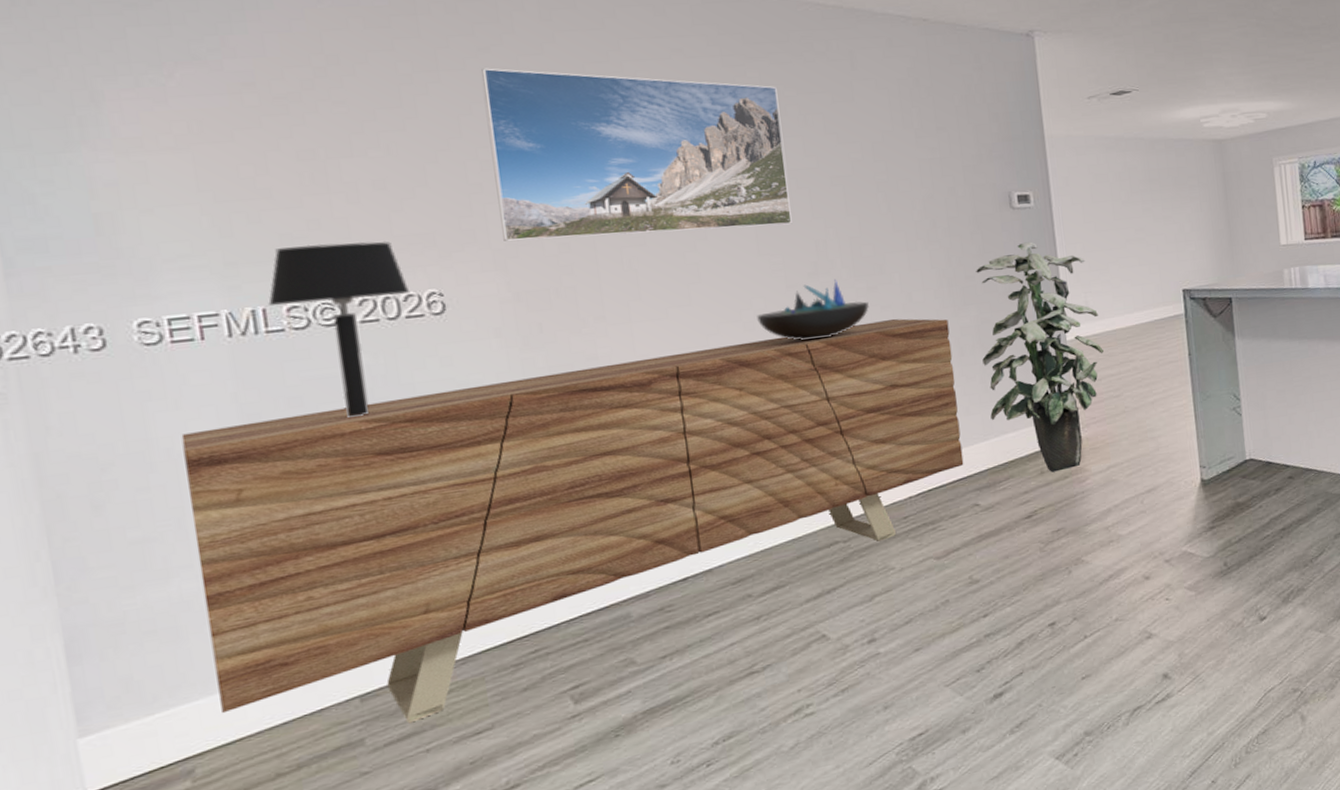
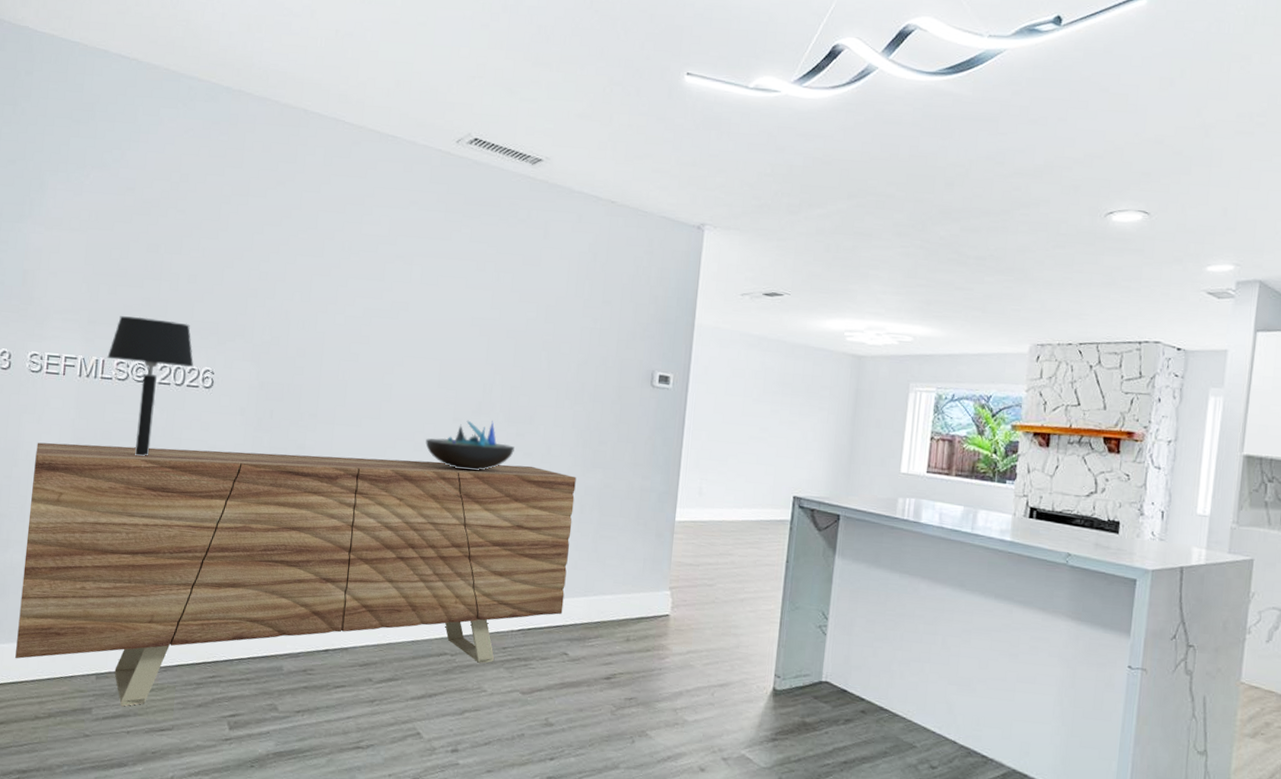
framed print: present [481,68,792,241] -> none [262,198,482,365]
indoor plant: present [976,241,1104,473] -> none [594,420,709,643]

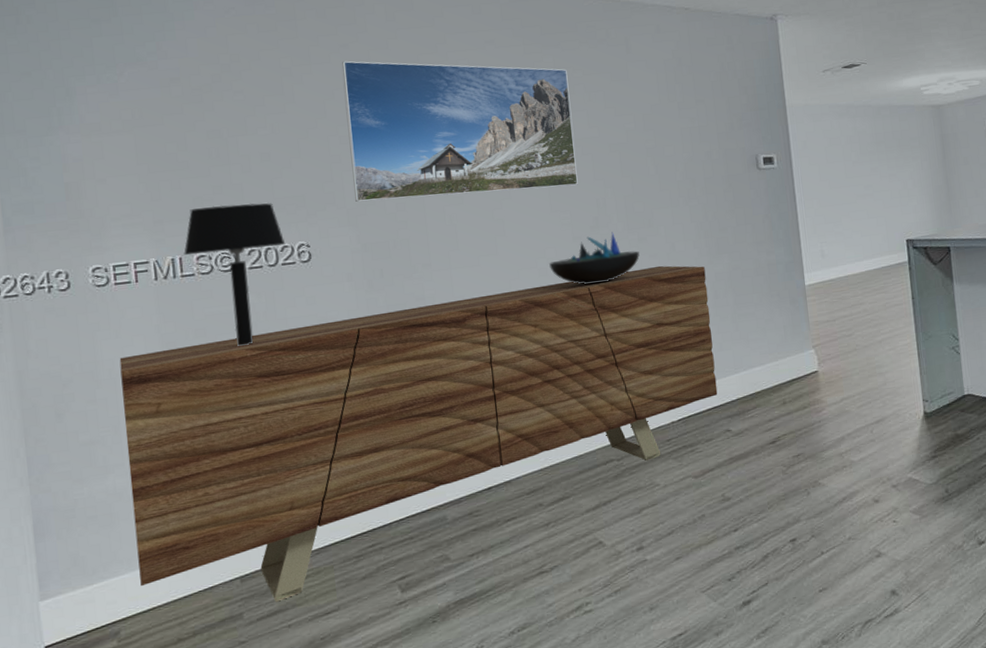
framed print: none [262,198,482,365] -> present [342,61,578,202]

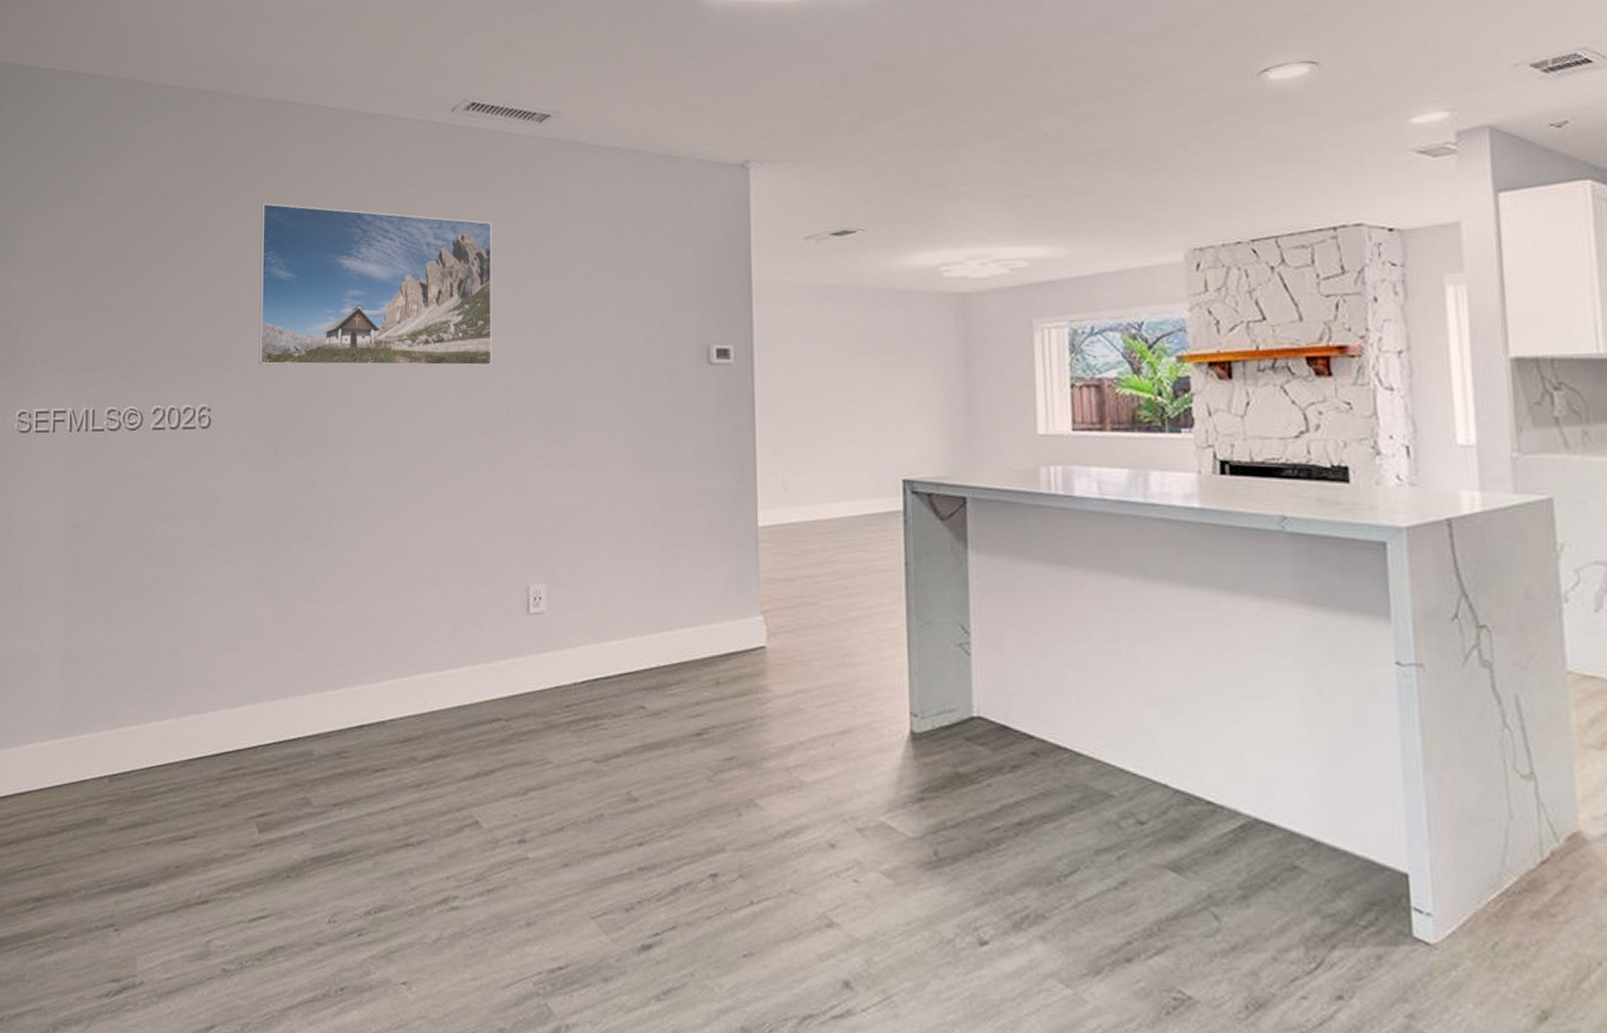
sideboard: present [119,266,718,602] -> none [22,477,634,813]
table lamp: present [184,203,286,346] -> none [97,356,189,514]
decorative bowl: present [549,231,640,284] -> none [451,427,554,491]

